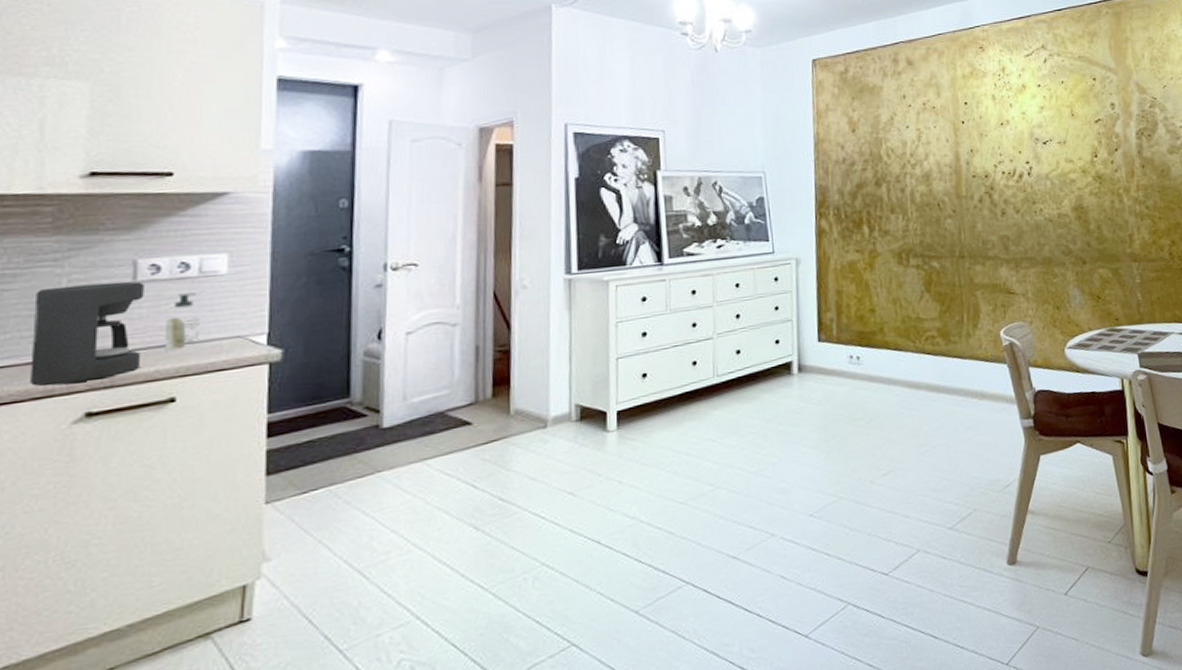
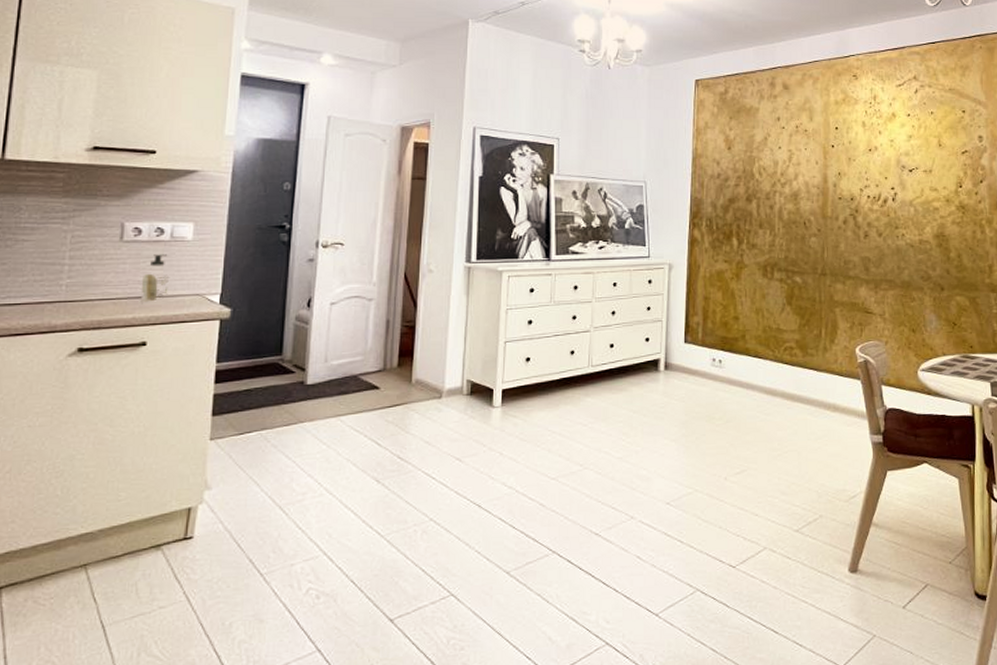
coffee maker: present [30,281,144,387] -> none [39,240,128,323]

